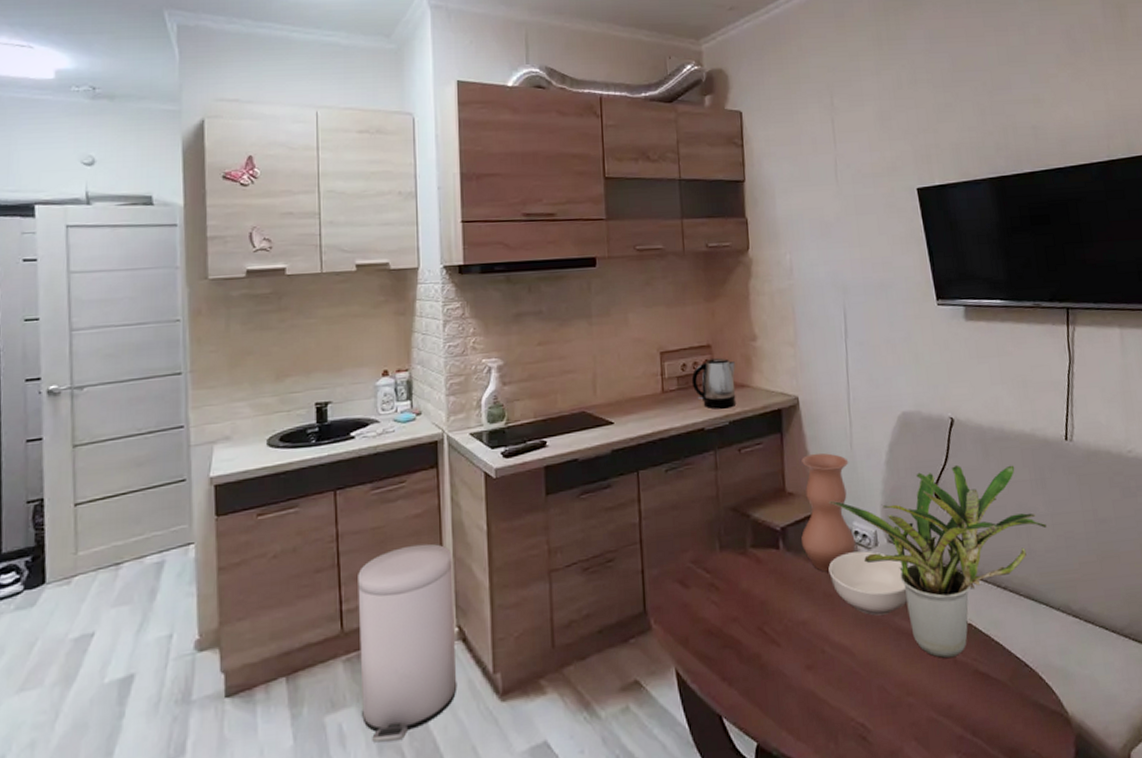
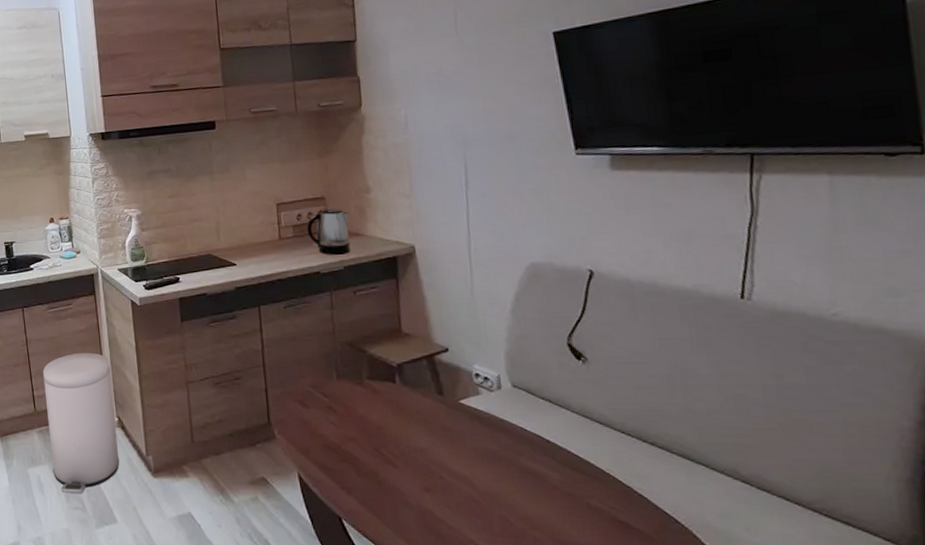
vase: present [801,453,856,572] -> none [418,298,477,408]
bowl: present [828,551,910,616] -> none [447,393,537,453]
potted plant: present [829,464,1047,659] -> none [448,317,711,503]

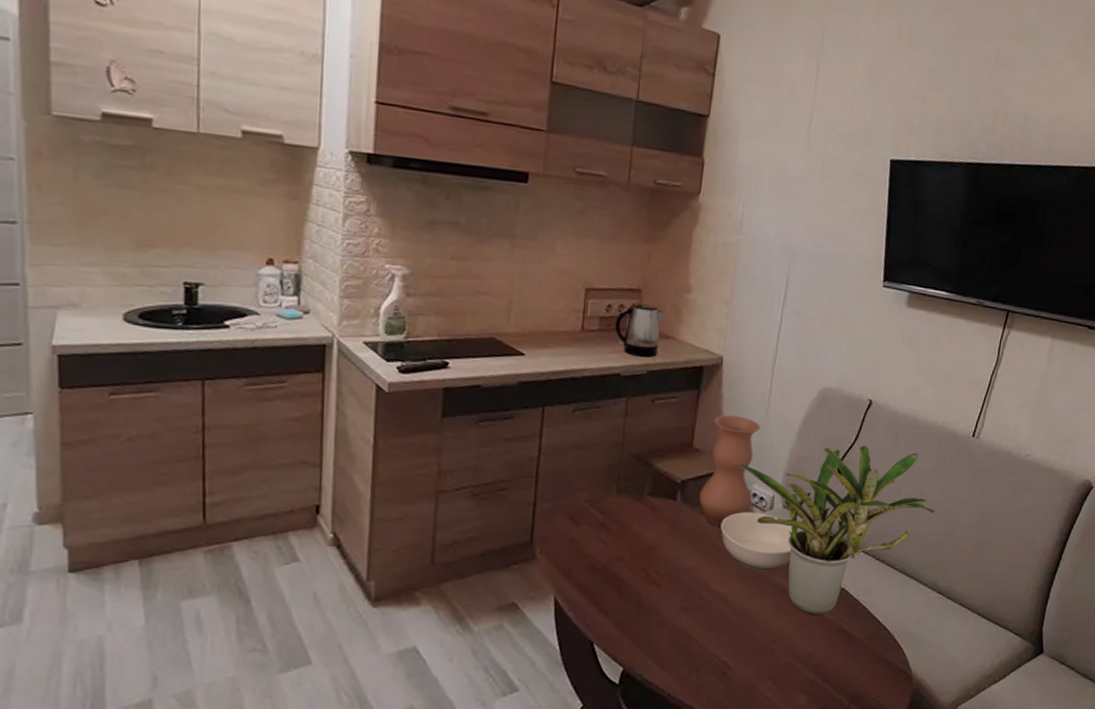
pedal bin: present [43,352,120,493] -> none [222,447,333,631]
vase: none [418,298,477,408] -> present [699,414,761,527]
bowl: none [447,393,537,453] -> present [720,512,799,571]
potted plant: none [448,317,711,503] -> present [734,445,935,616]

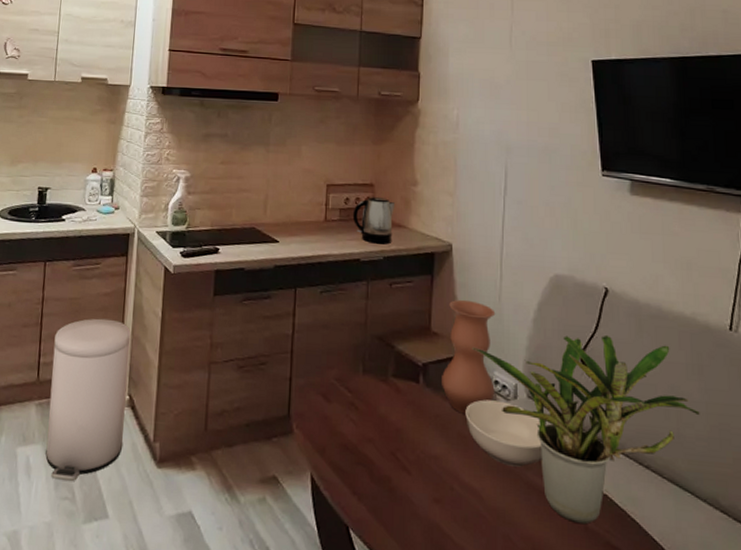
pedal bin: none [222,447,333,631] -> present [45,318,131,481]

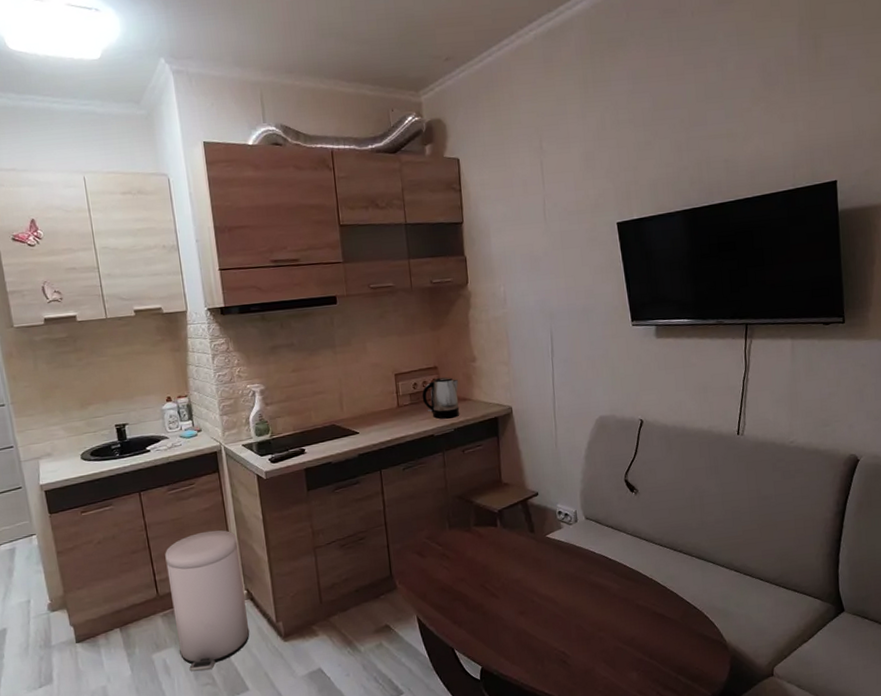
vase: present [442,299,496,414] -> none [515,451,560,543]
bowl: present [465,399,548,467] -> none [537,526,603,574]
potted plant: present [472,334,700,525] -> none [538,456,717,604]

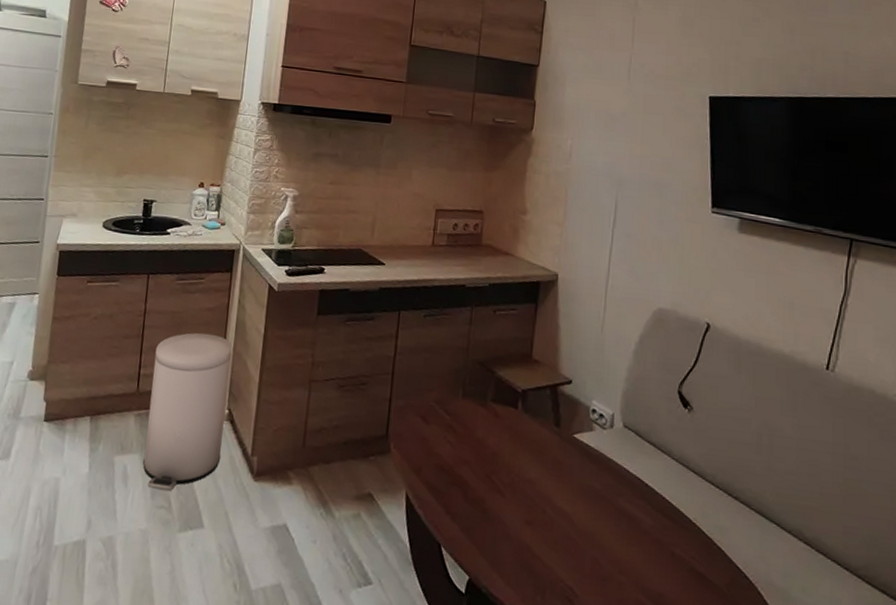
kettle: present [421,376,460,419] -> none [460,223,503,272]

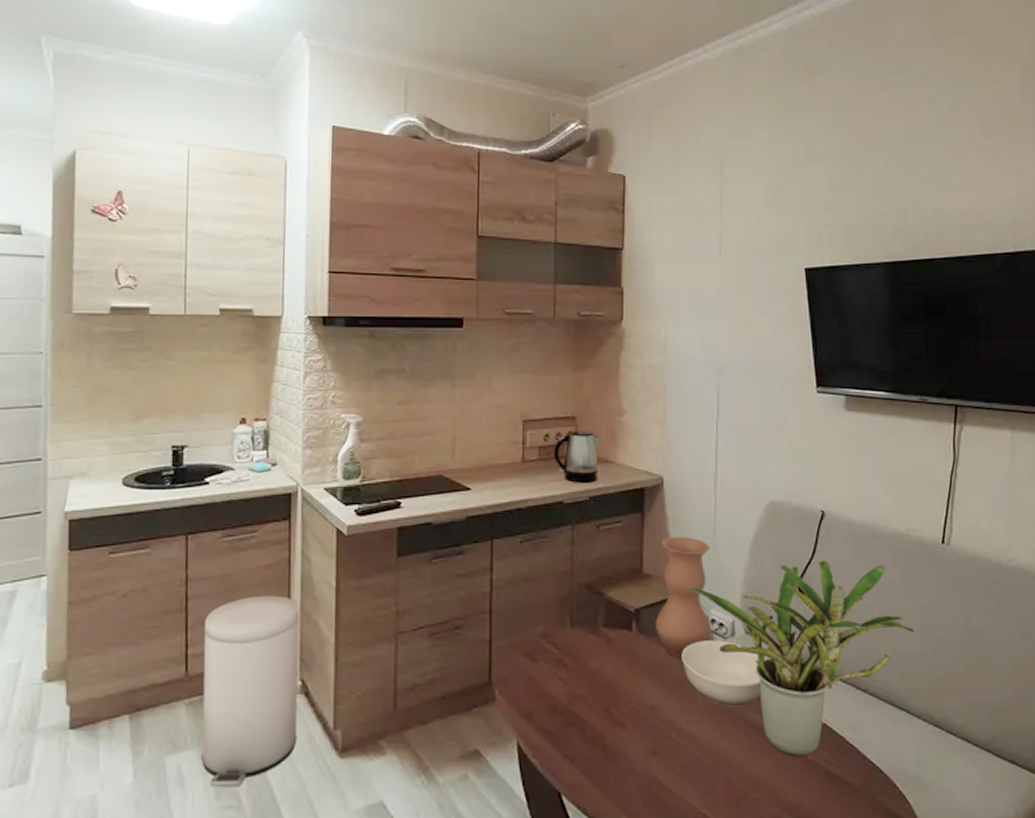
kettle: none [460,223,503,272] -> present [553,430,599,483]
vase: none [540,329,598,441] -> present [656,536,712,658]
bowl: none [561,427,642,494] -> present [681,640,766,707]
potted plant: none [572,368,791,551] -> present [687,559,914,757]

